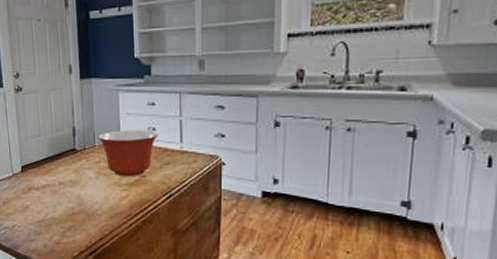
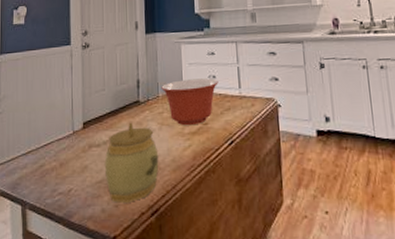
jar: none [44,169,97,242] -> present [104,122,159,203]

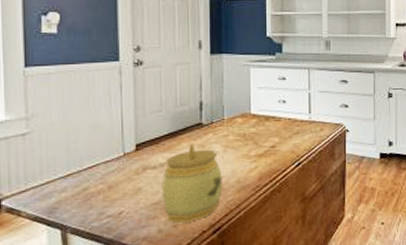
mixing bowl: present [161,78,218,126] -> none [227,103,288,149]

